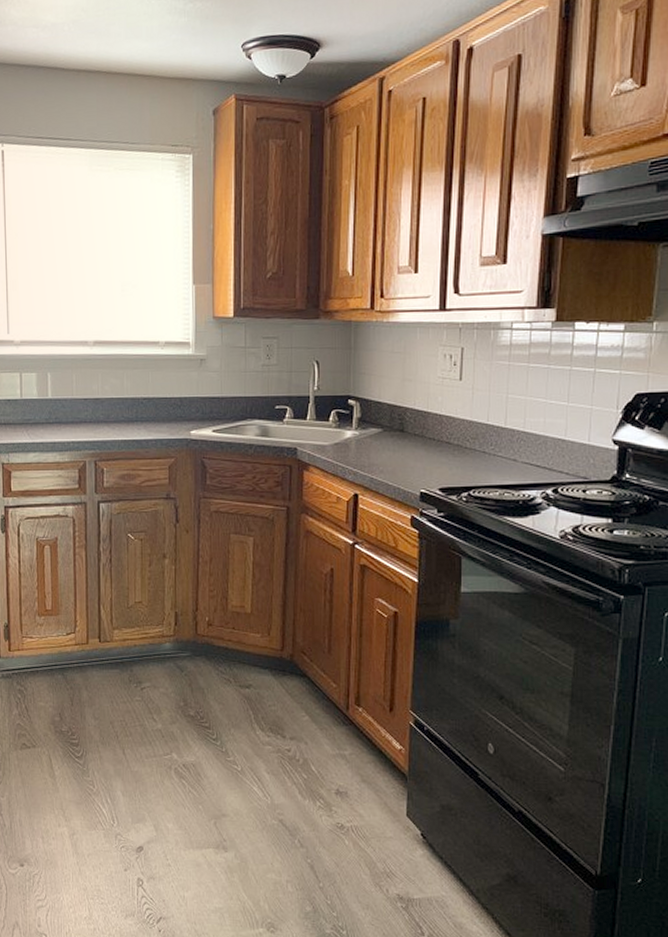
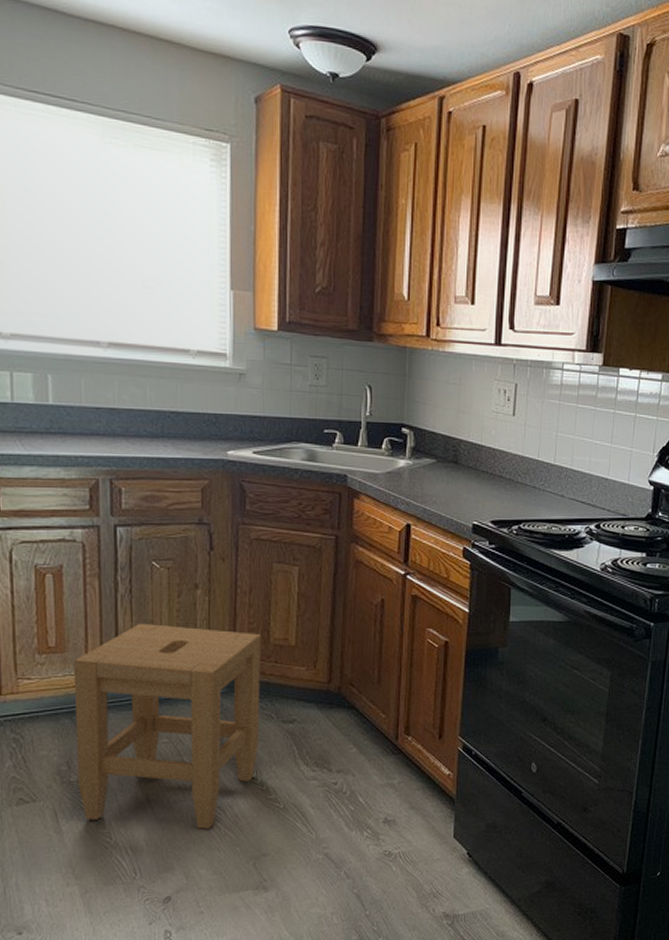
stool: none [66,589,221,785] -> present [74,623,262,829]

